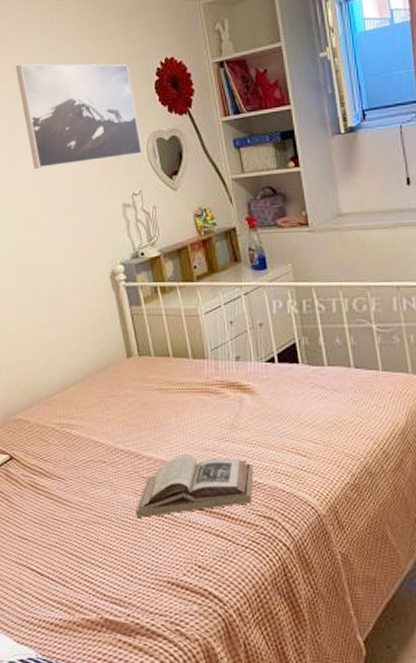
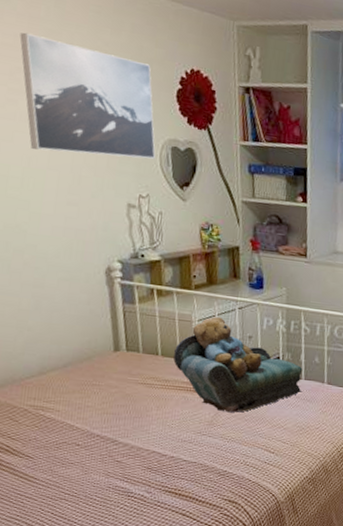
book: present [136,455,254,517] -> none [105,443,226,496]
teddy bear: none [185,307,328,413] -> present [173,317,303,413]

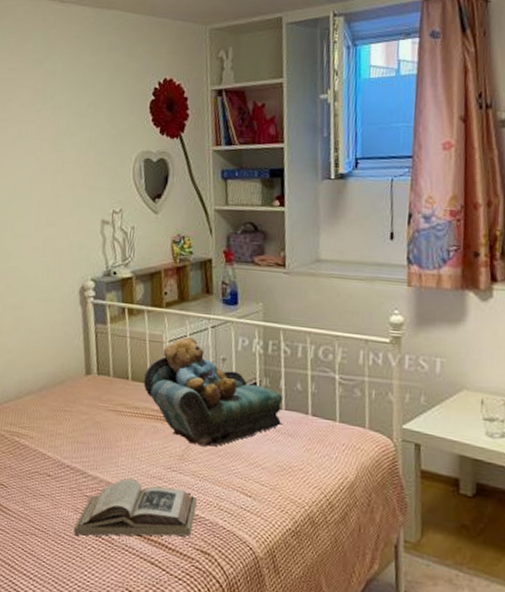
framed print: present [20,32,156,159] -> none [11,65,129,174]
book: none [105,443,226,496] -> present [74,478,198,536]

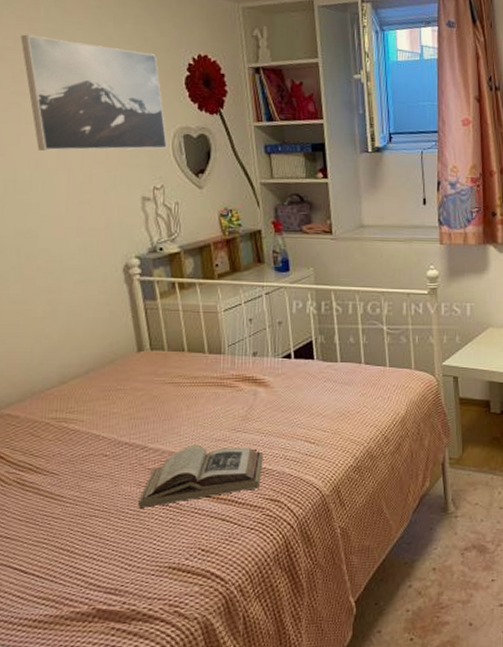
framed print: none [11,65,129,174] -> present [20,34,167,151]
teddy bear: present [143,337,284,447] -> none [201,305,340,405]

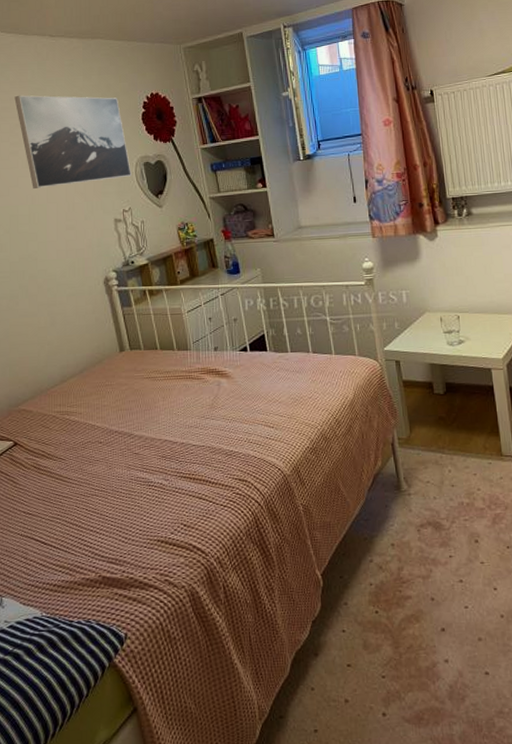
book: present [138,445,264,508] -> none [129,432,230,488]

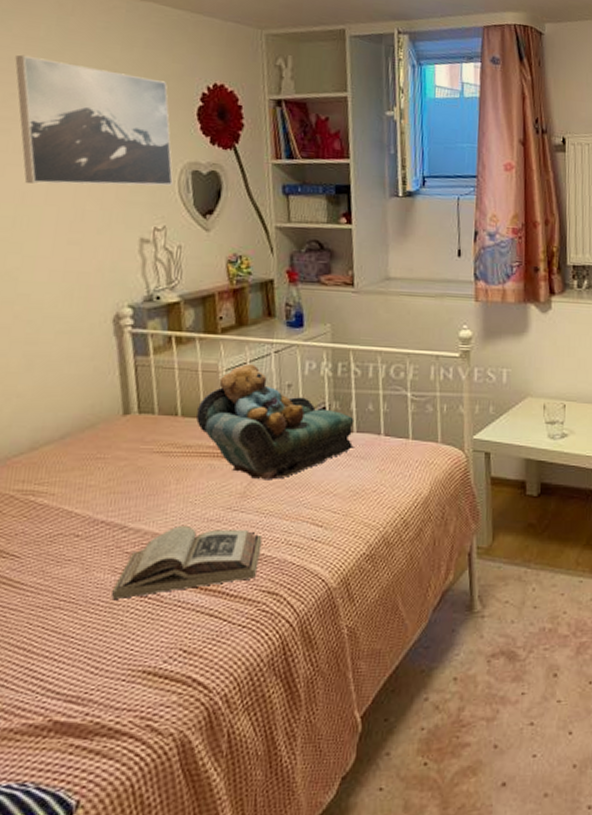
book: none [129,432,230,488] -> present [111,526,263,599]
teddy bear: none [171,306,291,394] -> present [196,364,355,480]

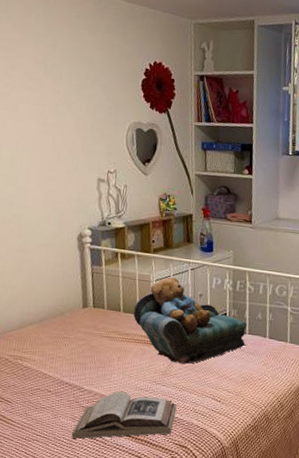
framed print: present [15,54,173,186] -> none [14,36,123,140]

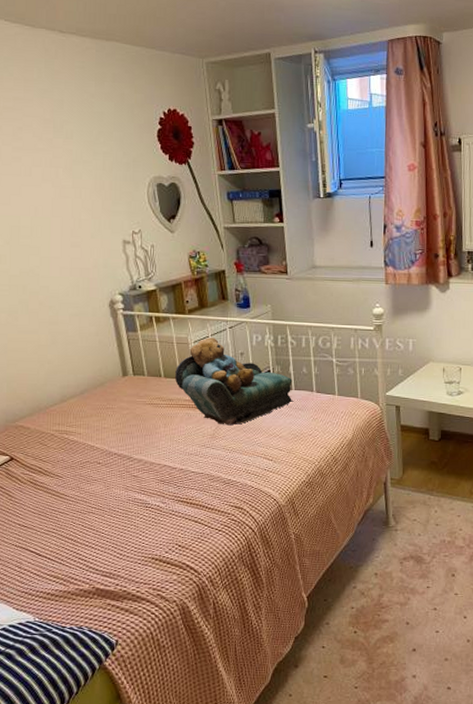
book: present [71,391,177,439] -> none [126,458,229,508]

